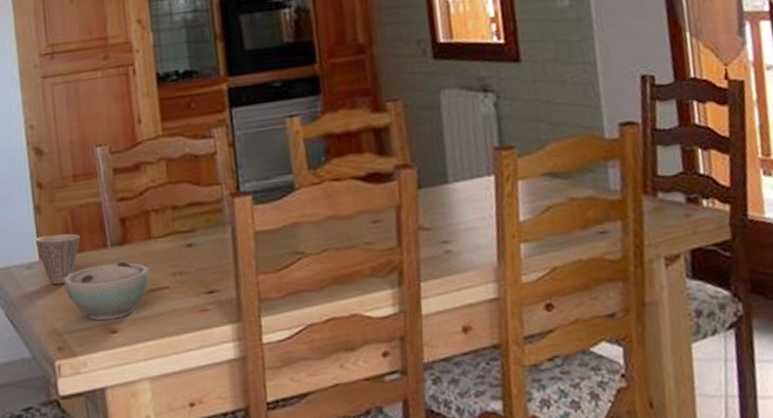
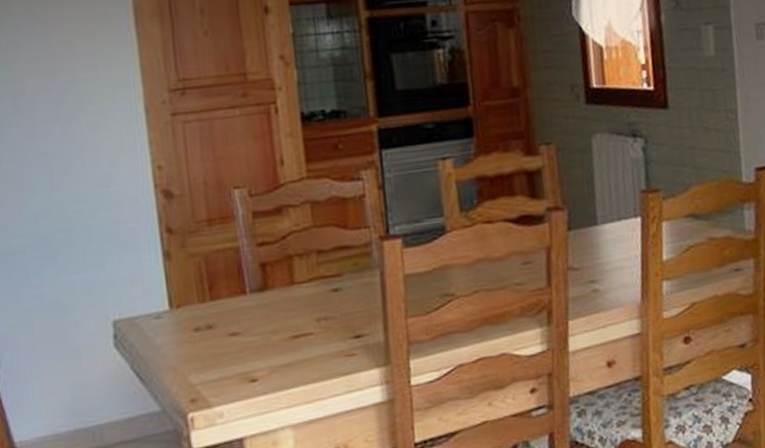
cup: present [35,233,81,285] -> none [164,280,216,335]
bowl: present [63,261,149,321] -> none [196,308,292,370]

